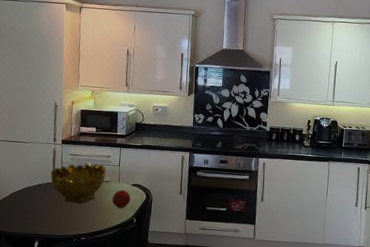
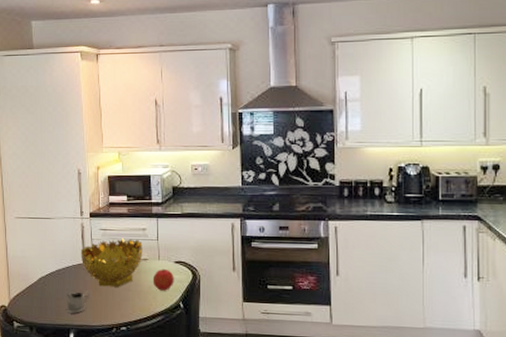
tea glass holder: none [34,206,56,225] -> present [67,291,90,313]

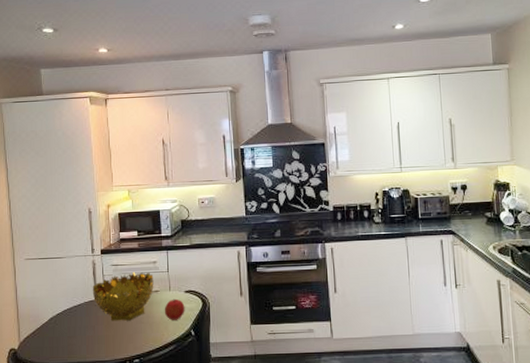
tea glass holder: present [67,291,90,313] -> none [79,327,102,350]

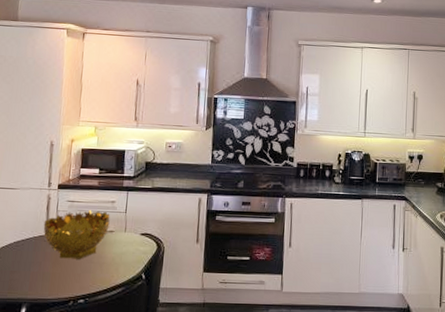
fruit: present [164,298,185,320] -> none [116,240,139,263]

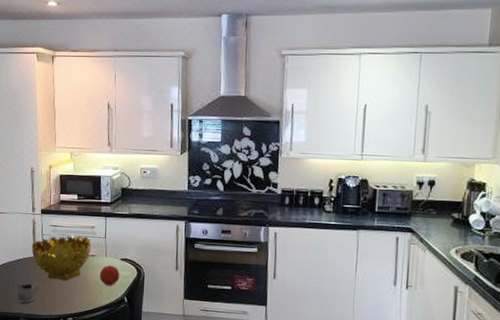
tea glass holder: none [21,263,49,287] -> present [17,282,39,303]
fruit: none [116,240,139,263] -> present [99,265,120,286]

